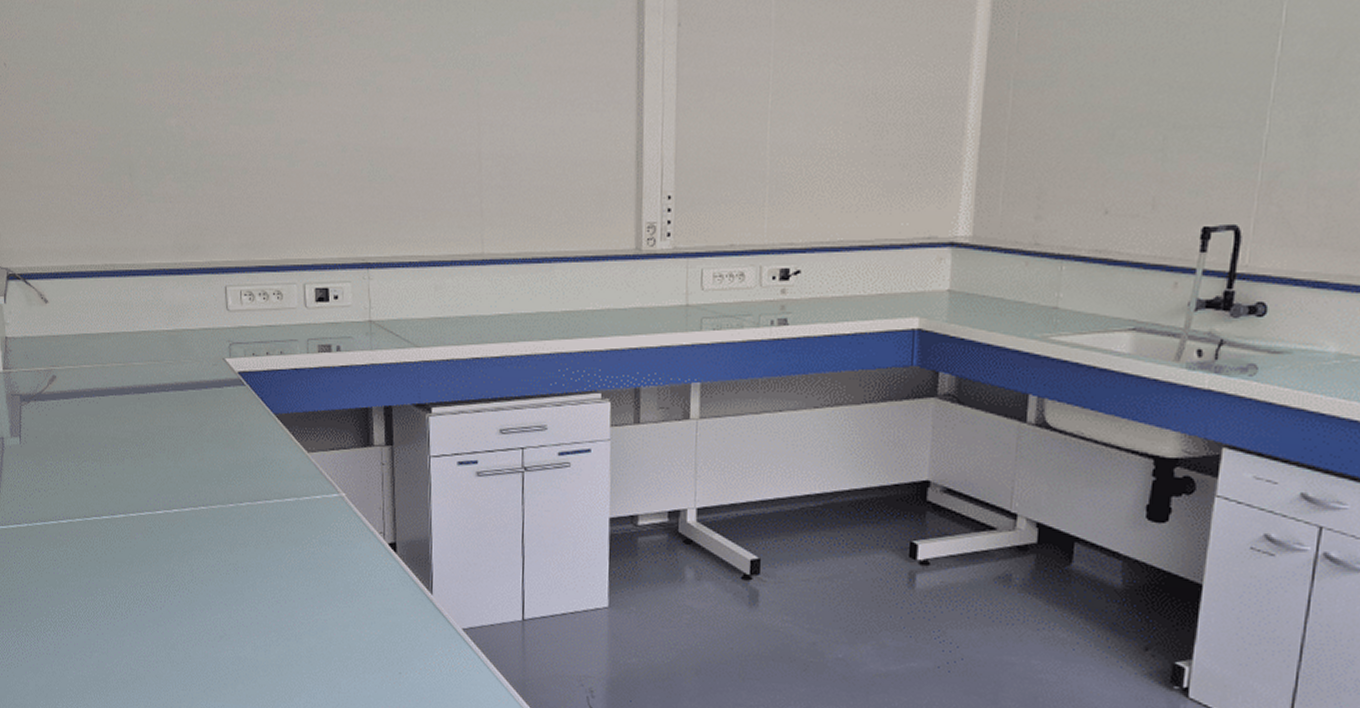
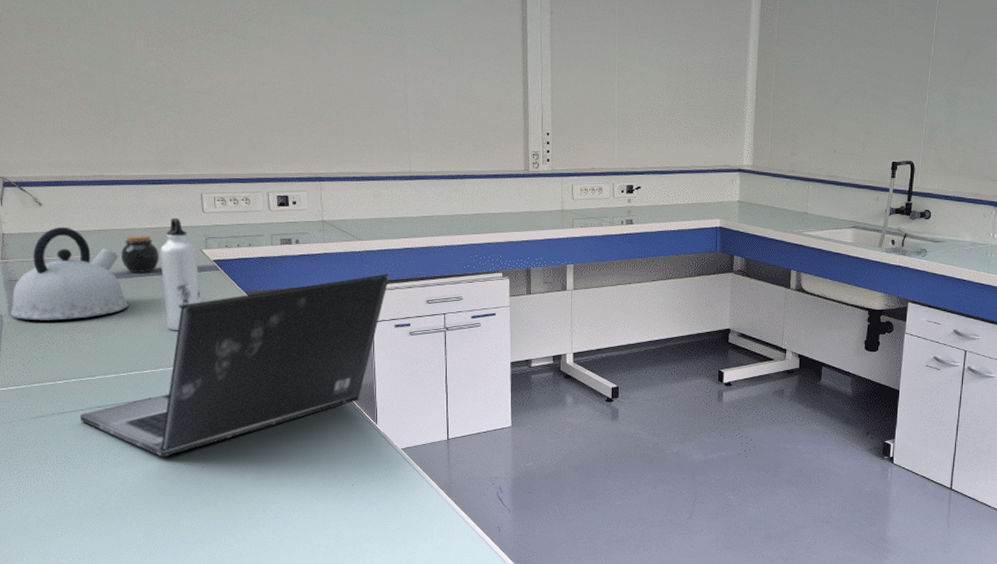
kettle: none [12,328,140,445] -> present [10,226,129,320]
laptop: none [84,392,453,621] -> present [79,274,390,457]
jar: none [132,338,177,387] -> present [120,234,160,273]
water bottle: none [177,317,223,462] -> present [160,217,201,331]

